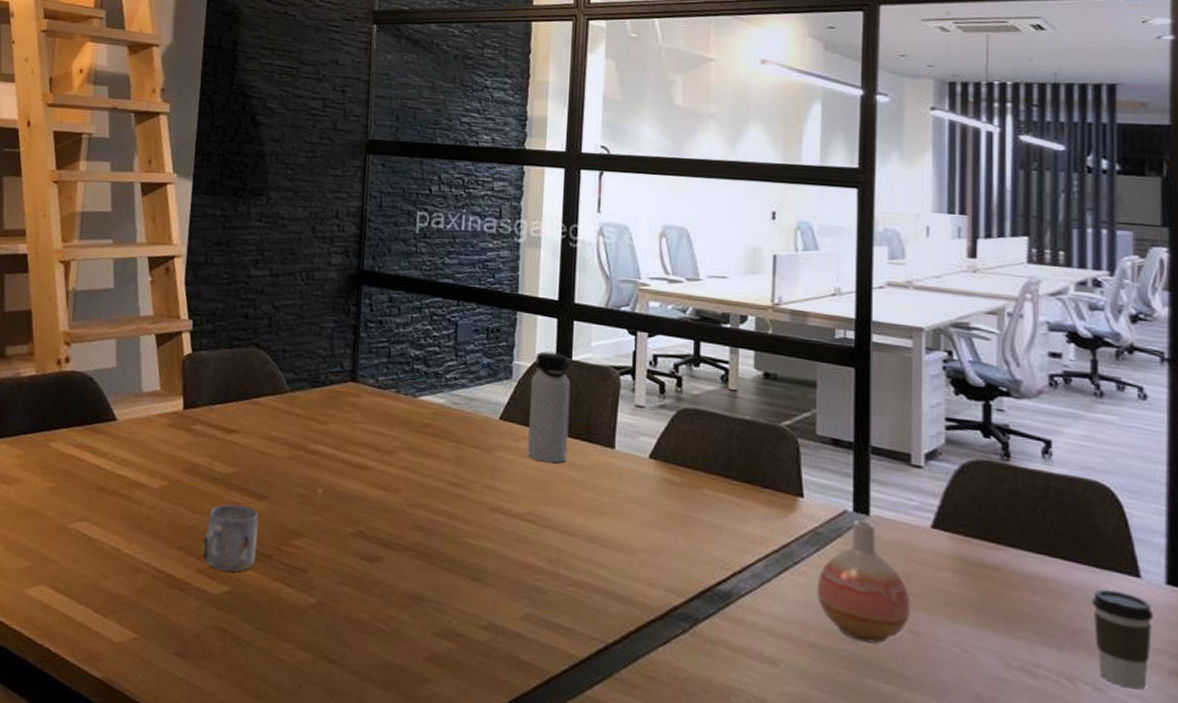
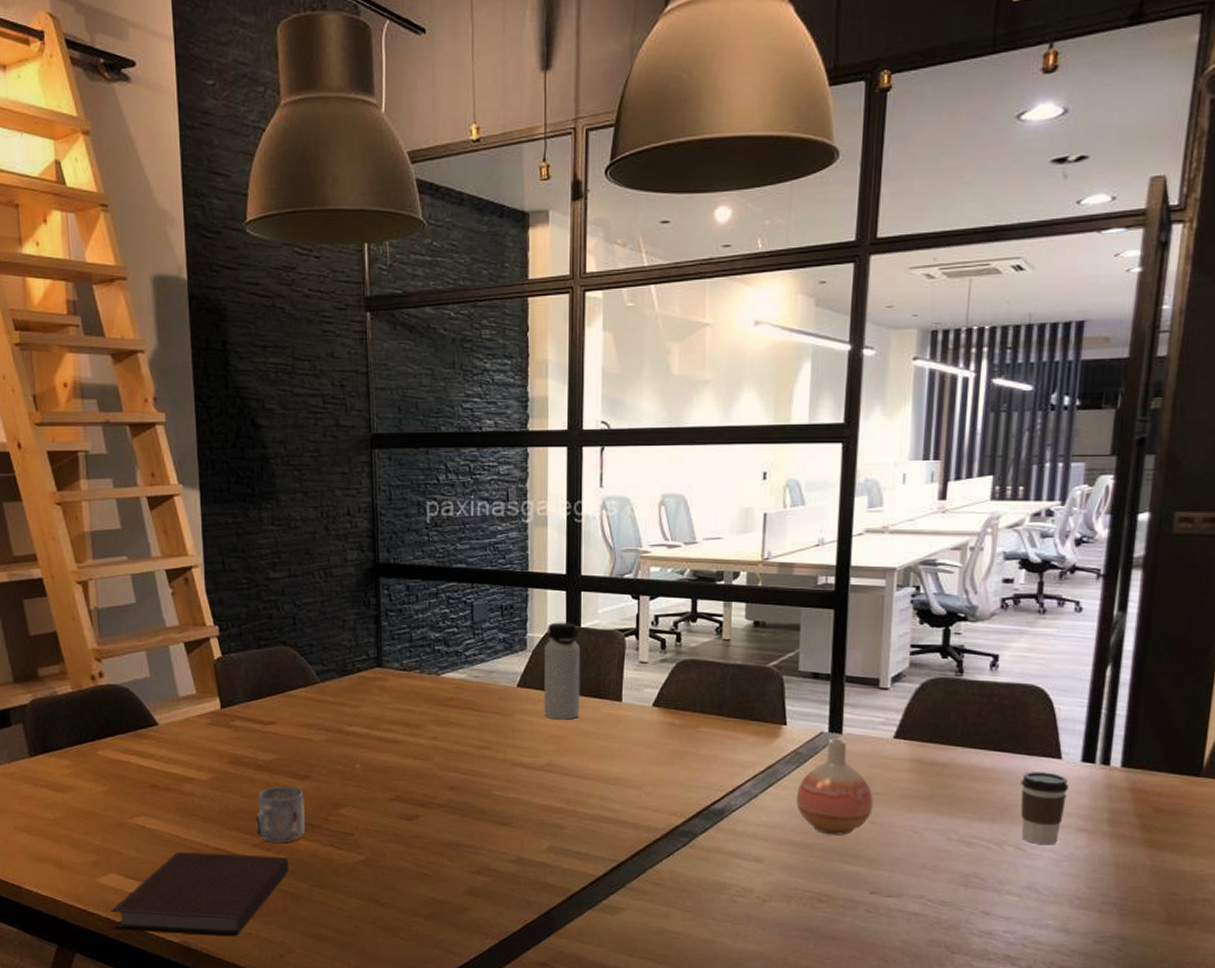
notebook: none [32,568,233,680] -> present [110,852,289,937]

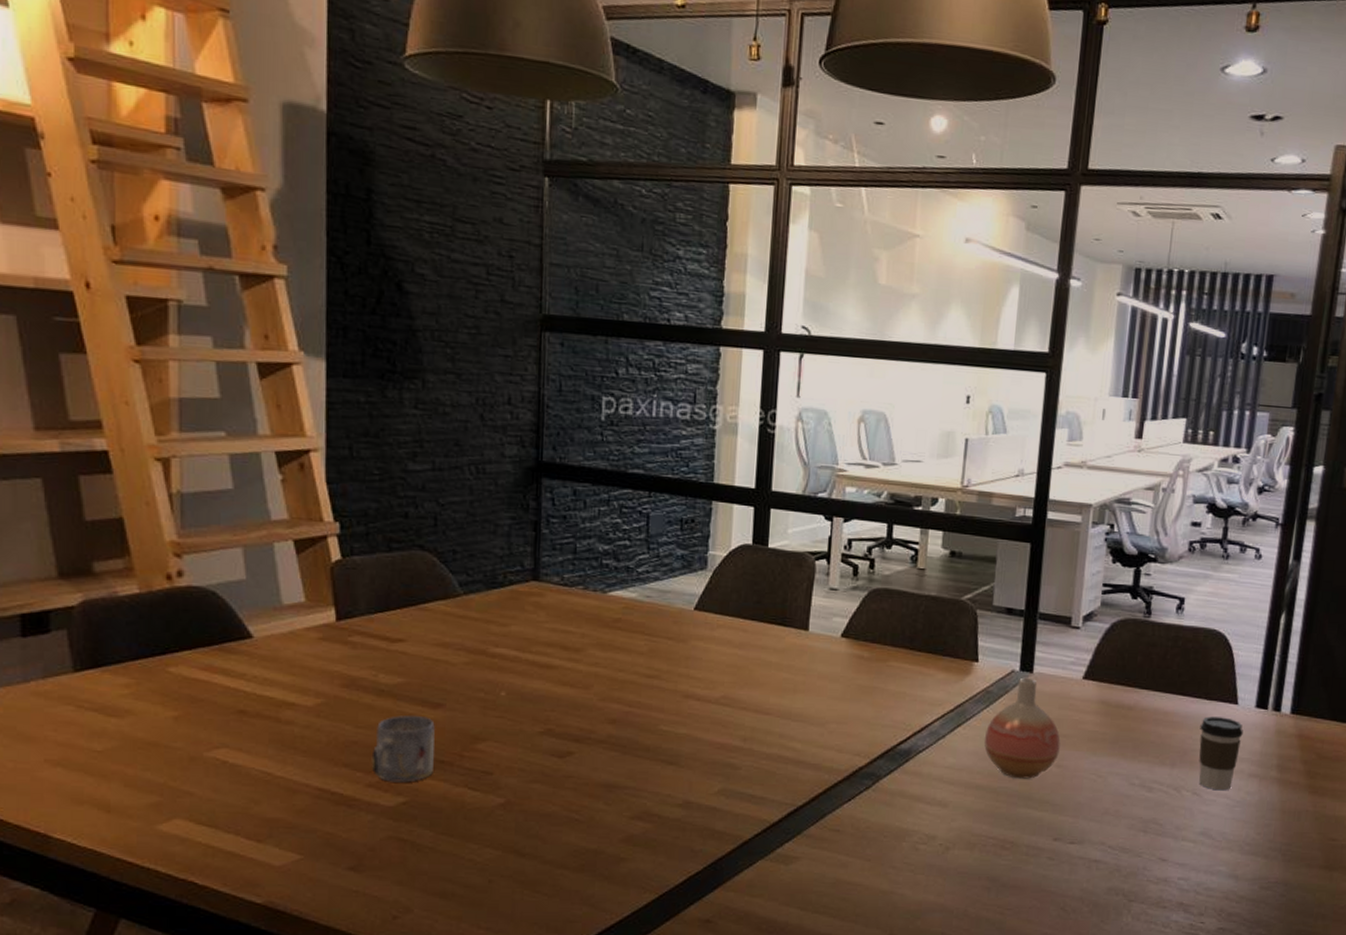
notebook: present [110,852,289,937] -> none [172,793,410,895]
water bottle: present [544,622,581,720] -> none [723,540,767,649]

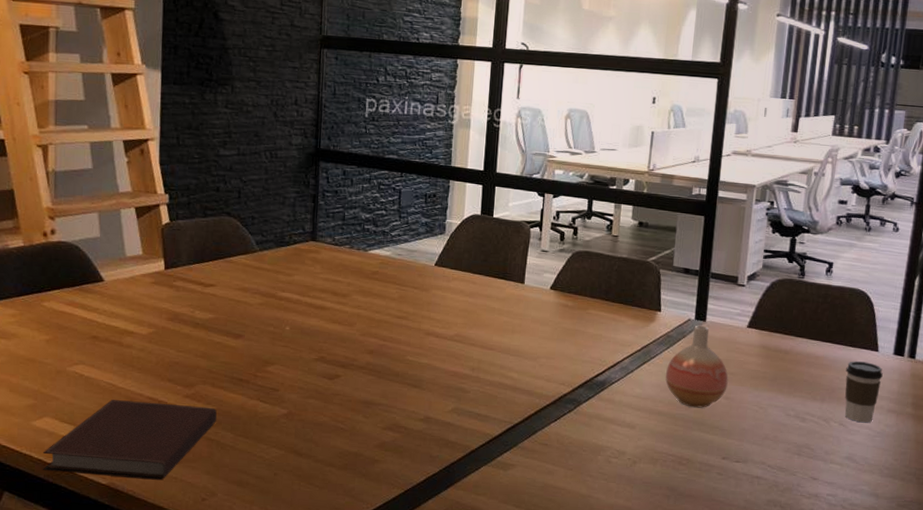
notebook: none [172,793,410,895] -> present [42,400,217,480]
mug: present [371,715,435,783] -> none [188,343,236,395]

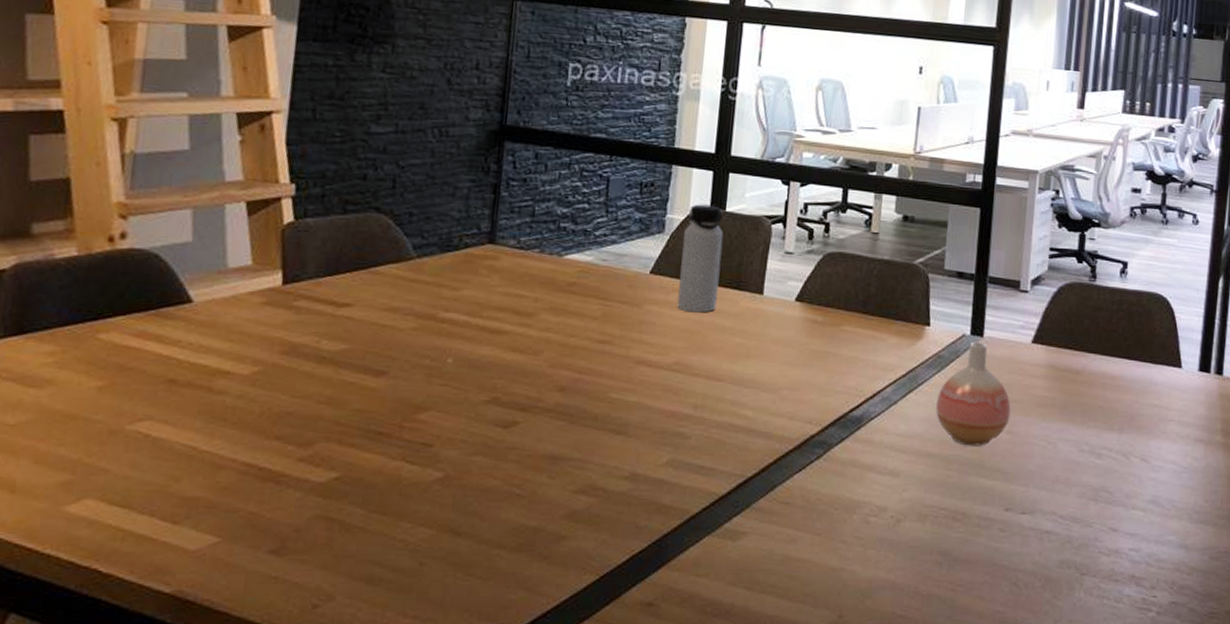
notebook: present [42,400,217,480] -> none [74,469,343,582]
water bottle: none [457,211,492,297] -> present [677,204,724,313]
coffee cup: present [845,361,883,423] -> none [1146,380,1188,457]

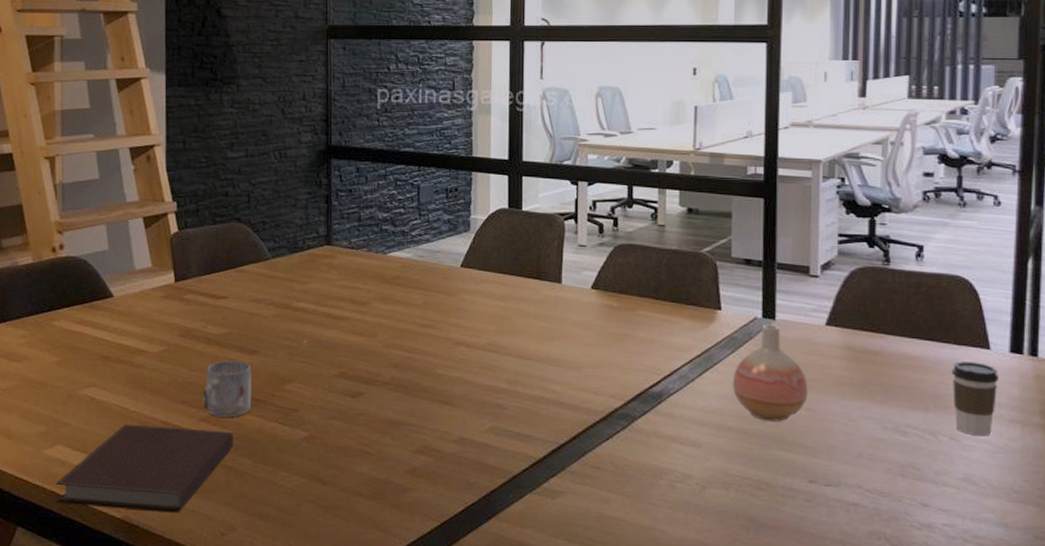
notebook: none [74,469,343,582] -> present [55,425,233,513]
mug: none [304,383,376,456] -> present [202,360,251,418]
water bottle: present [677,204,724,313] -> none [486,205,522,300]
coffee cup: none [1146,380,1188,457] -> present [952,361,999,436]

